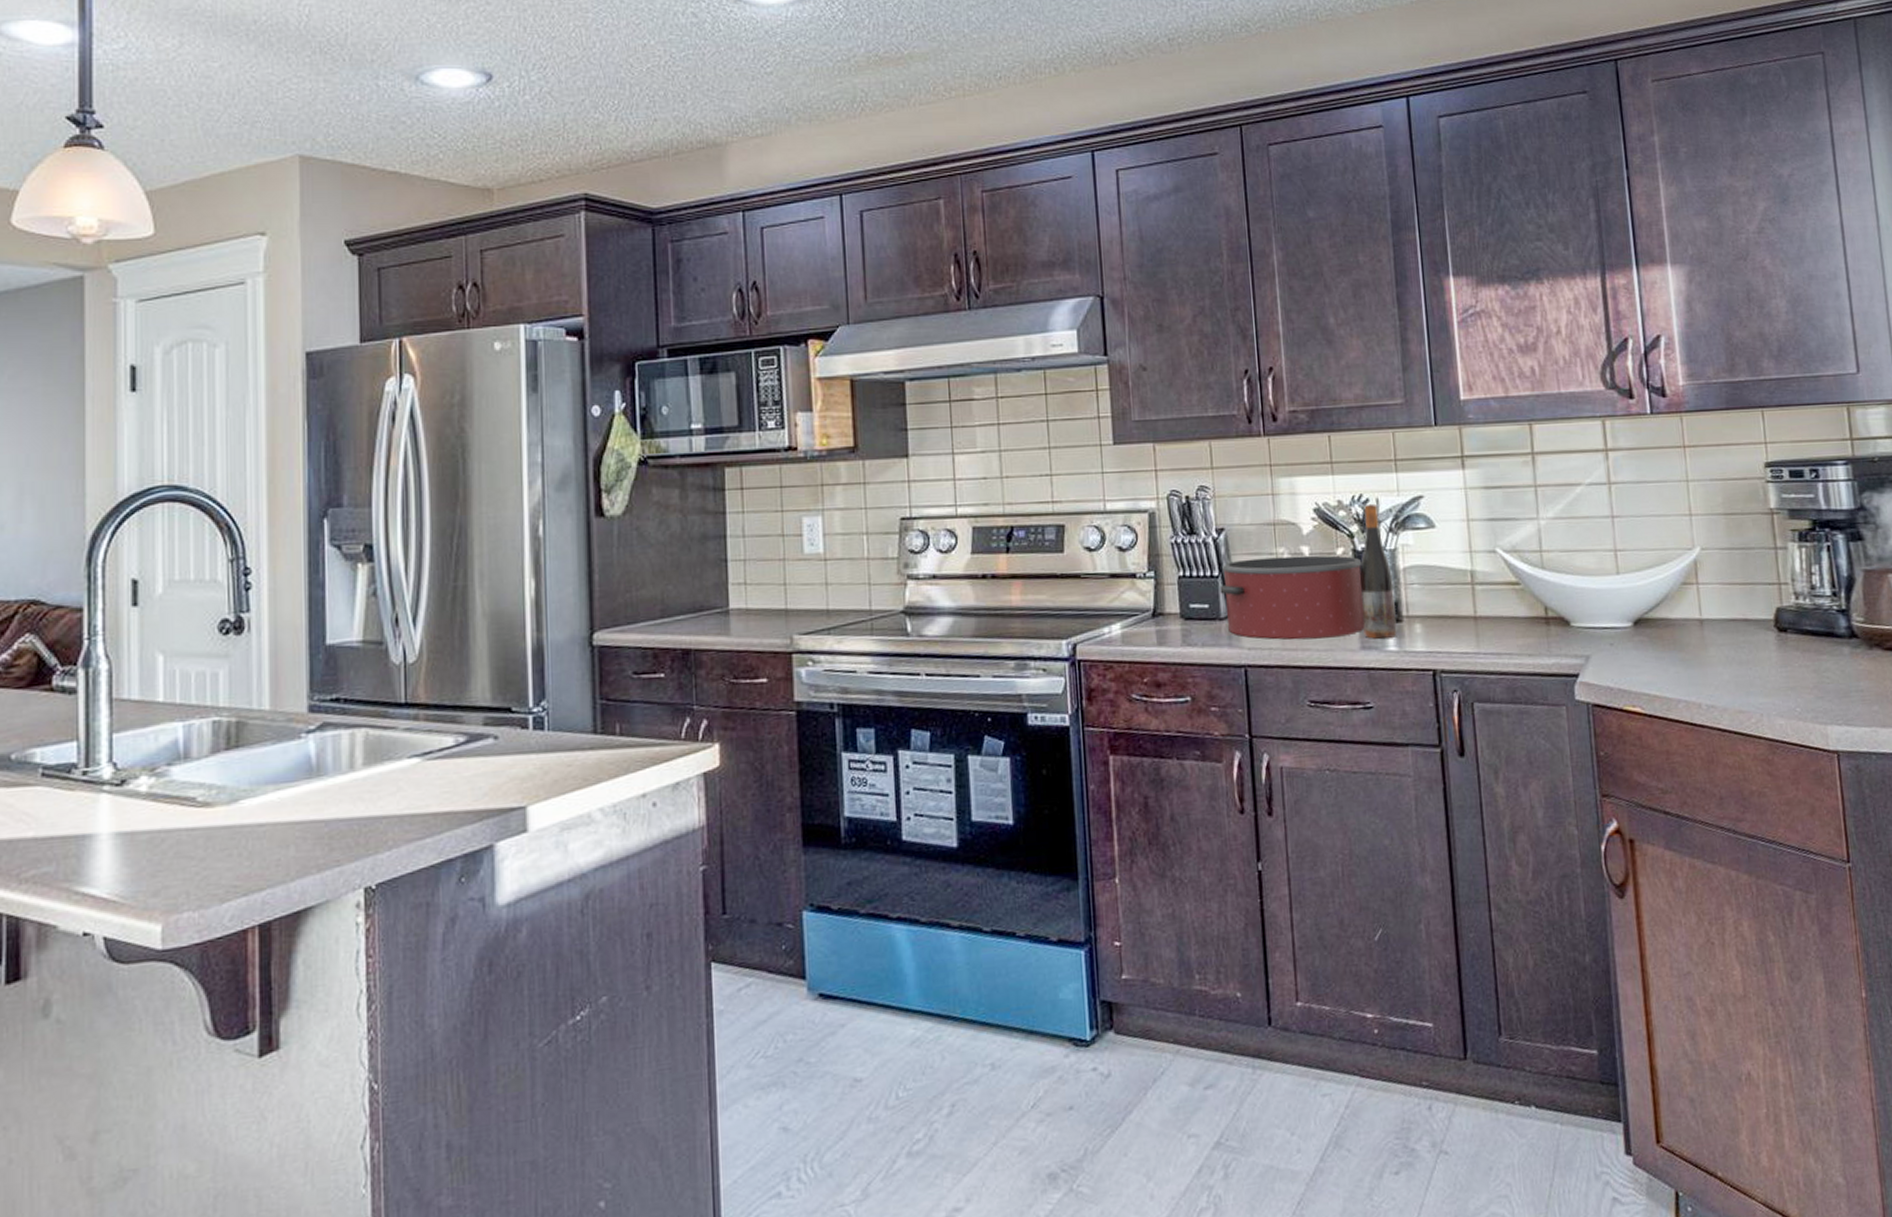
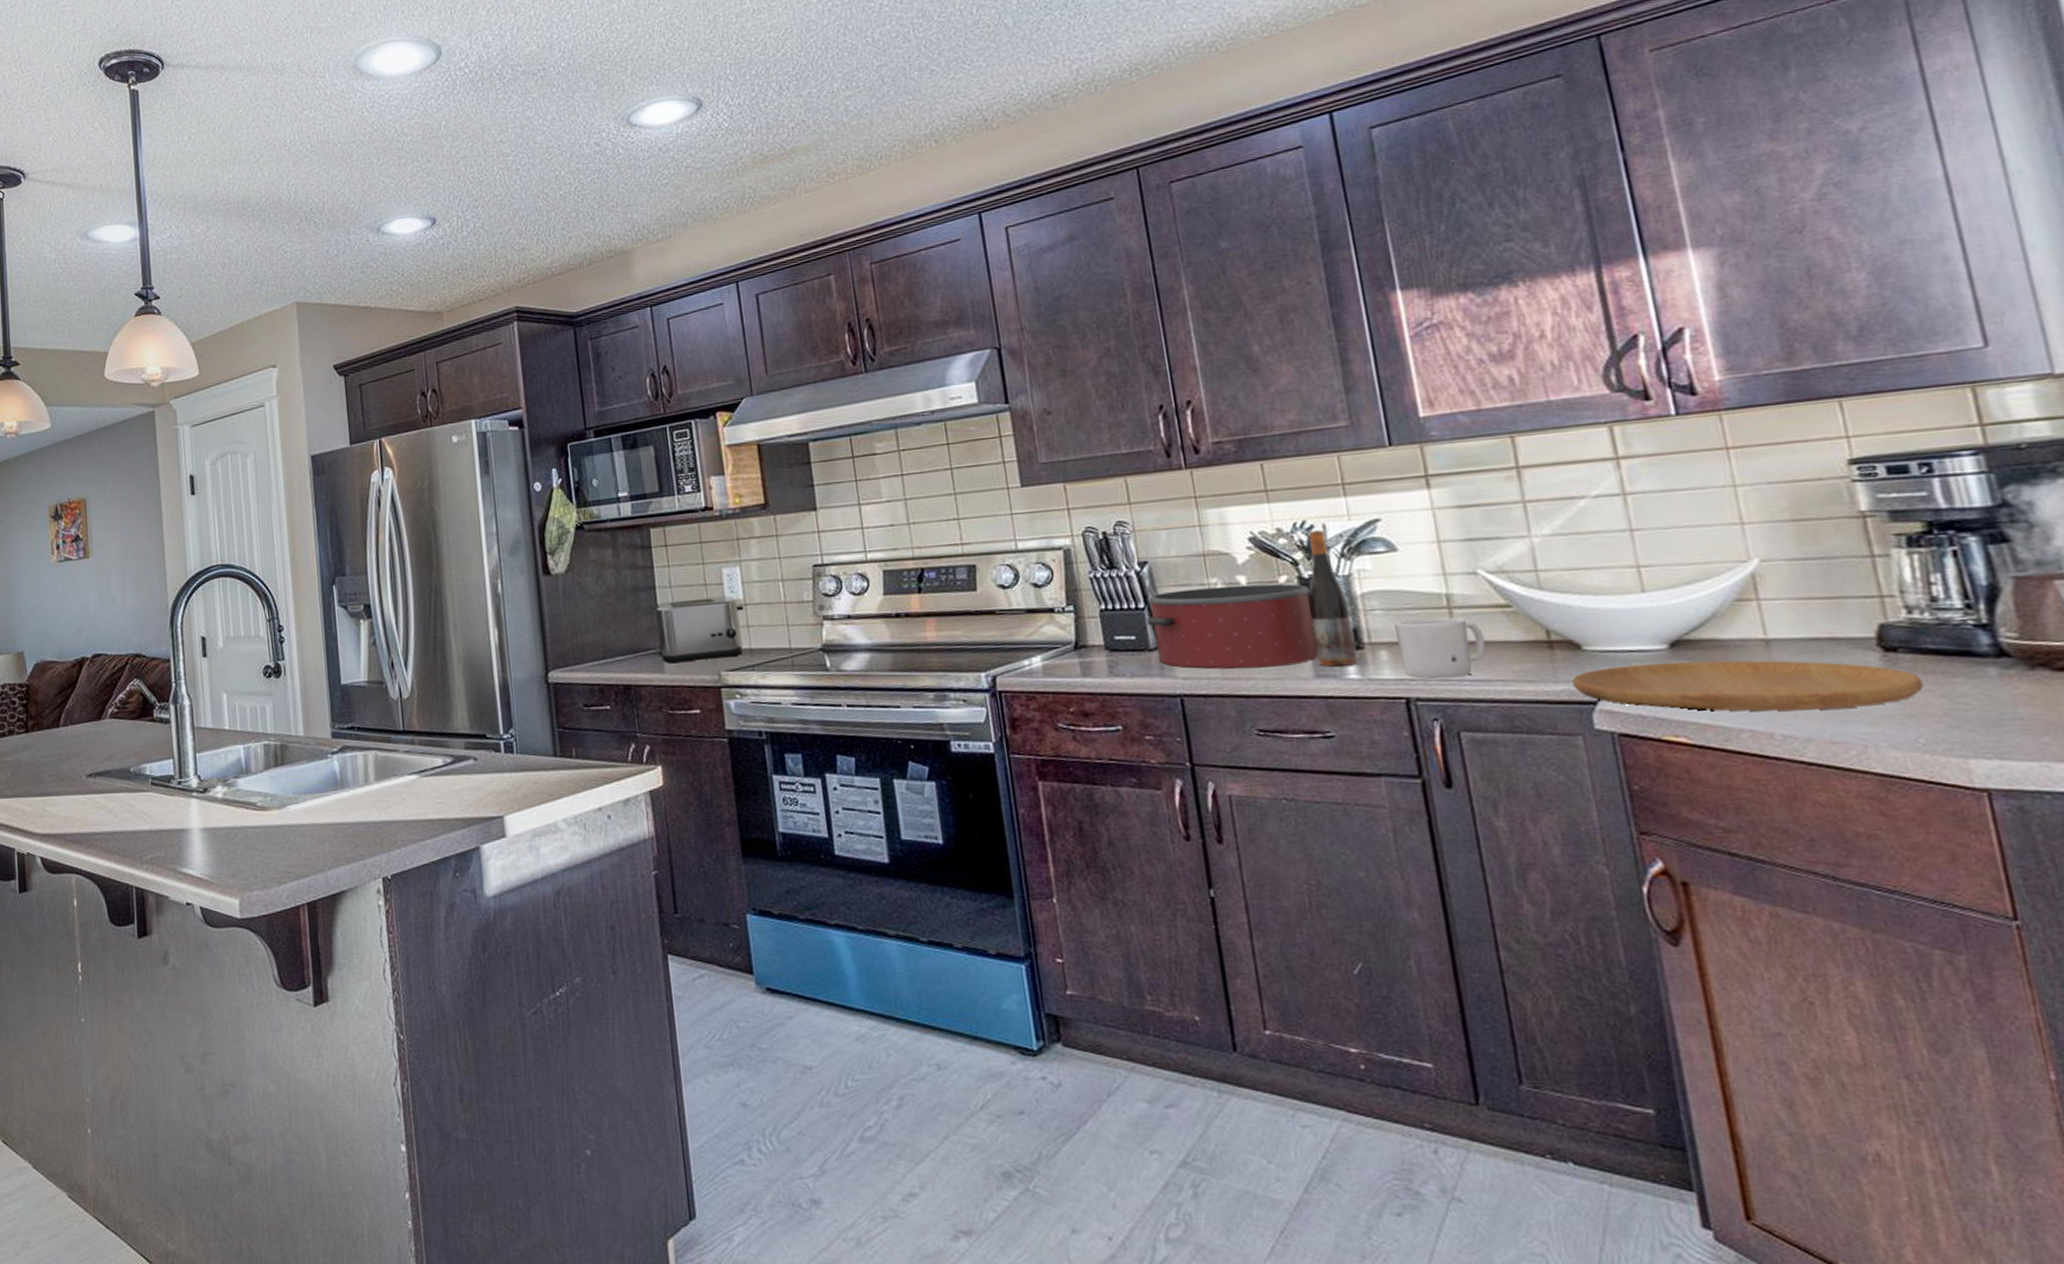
toaster: none [722,549,824,625] -> present [653,596,745,664]
mug: none [1428,592,1498,653] -> present [1394,617,1486,680]
cutting board: none [1561,637,1802,684] -> present [1572,660,1924,712]

